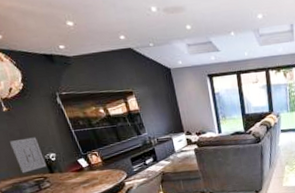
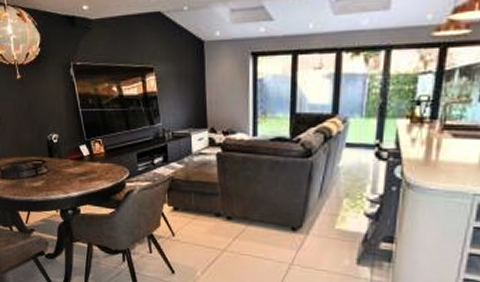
wall art: present [9,137,47,174] -> none [16,112,48,153]

